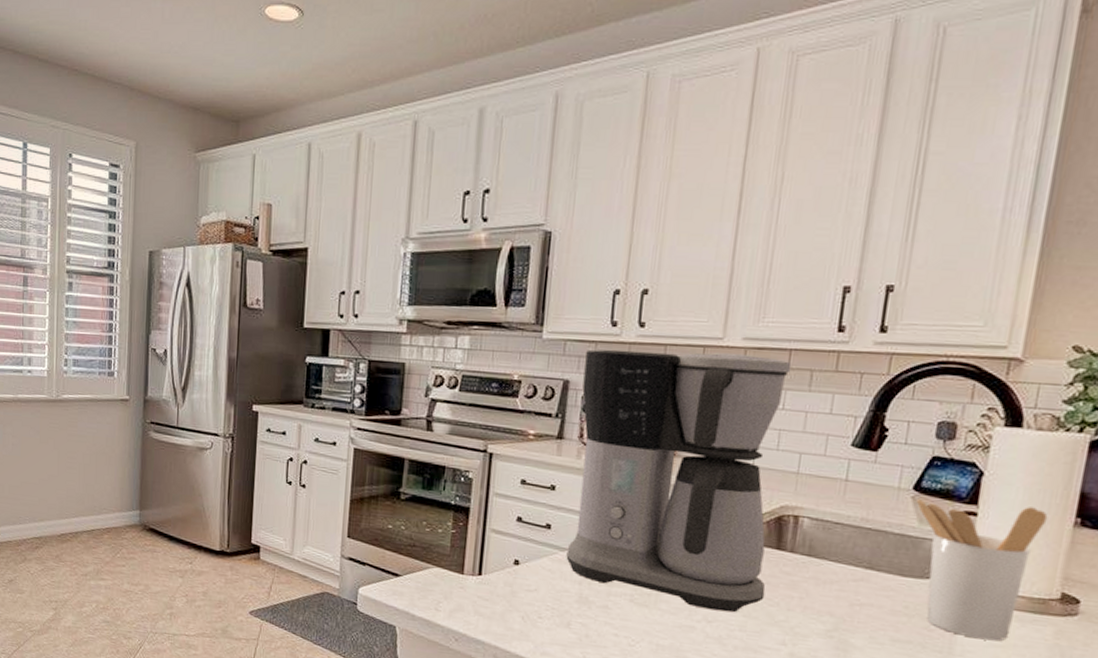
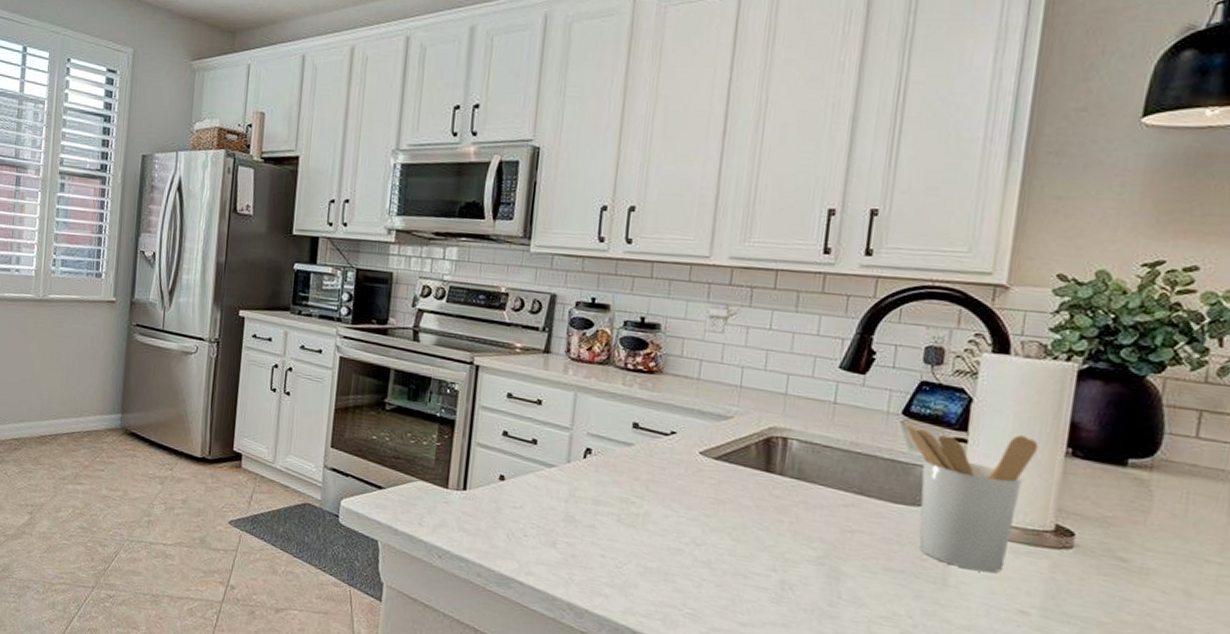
coffee maker: present [566,349,792,613] -> none [552,264,778,536]

